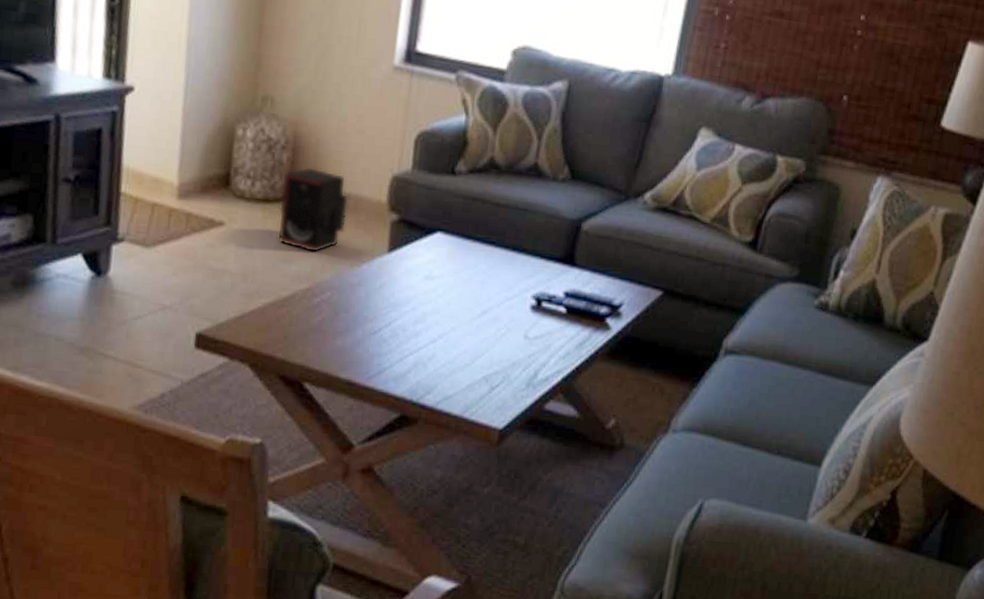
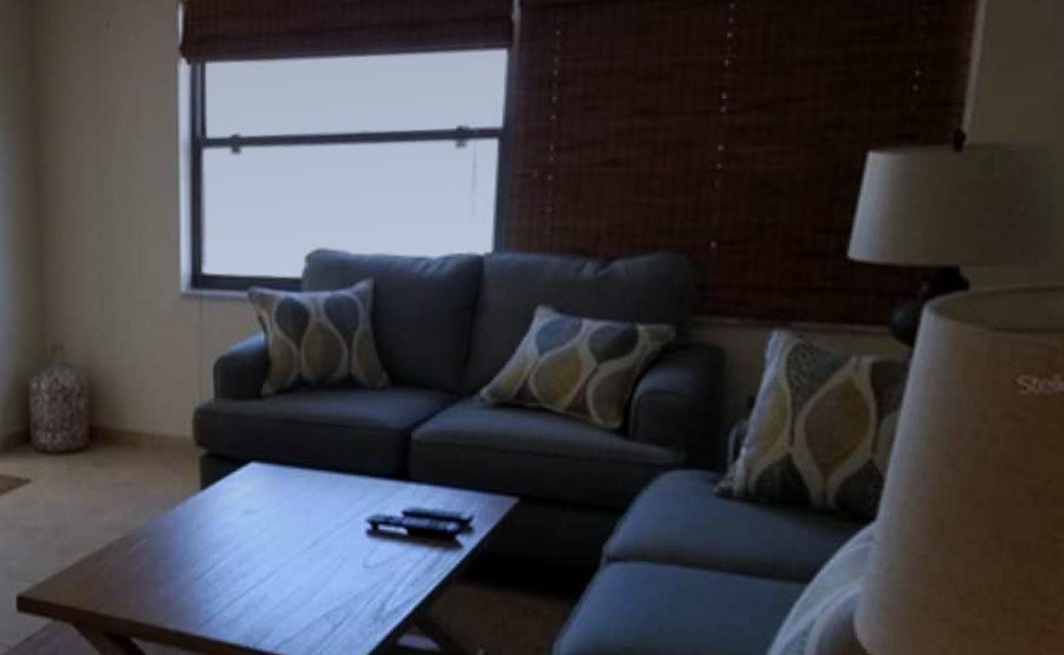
stereo: present [277,167,349,253] -> none [83,411,153,500]

